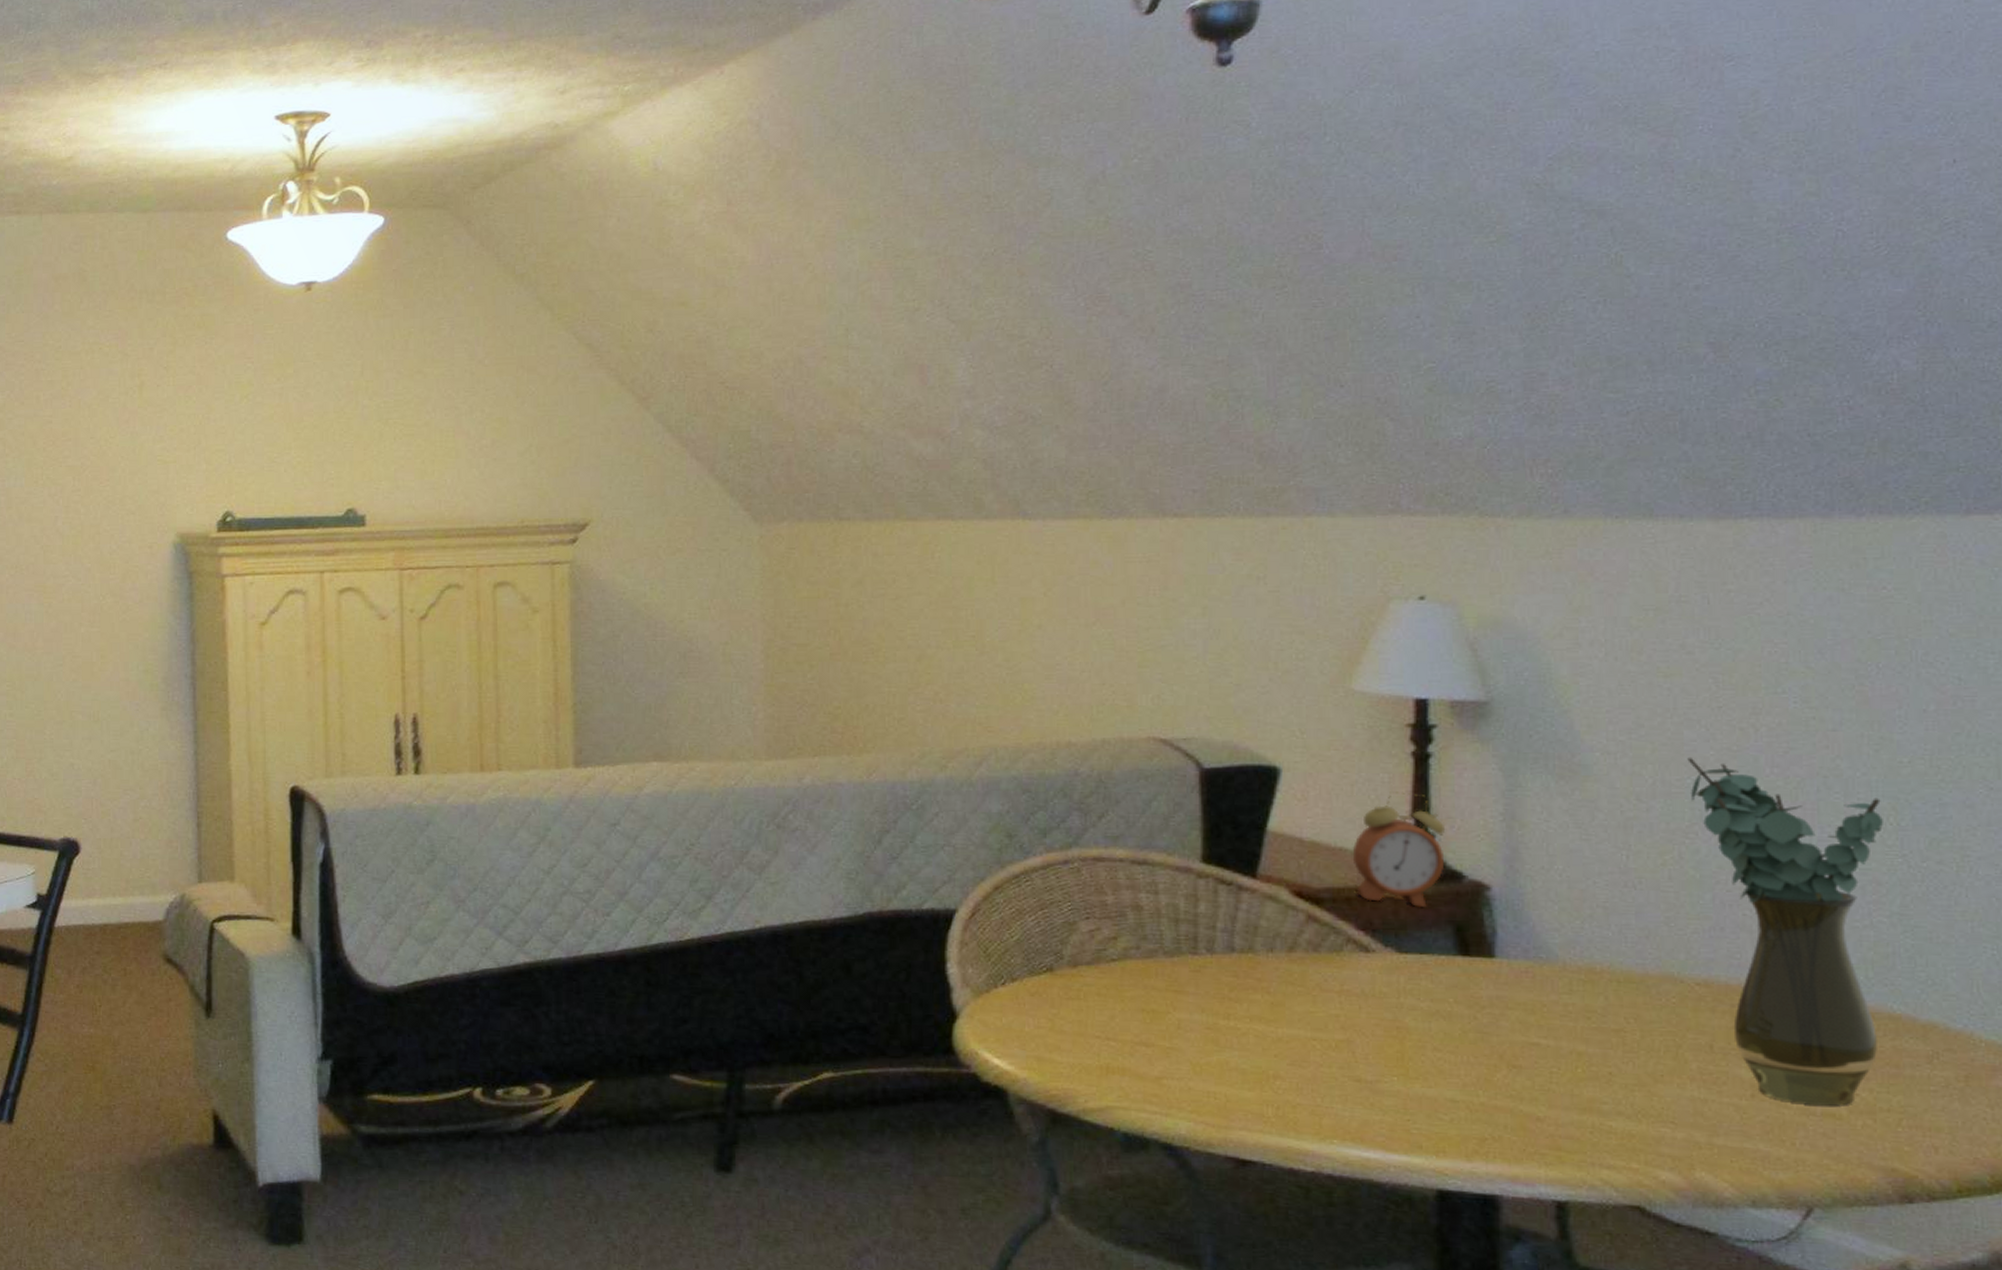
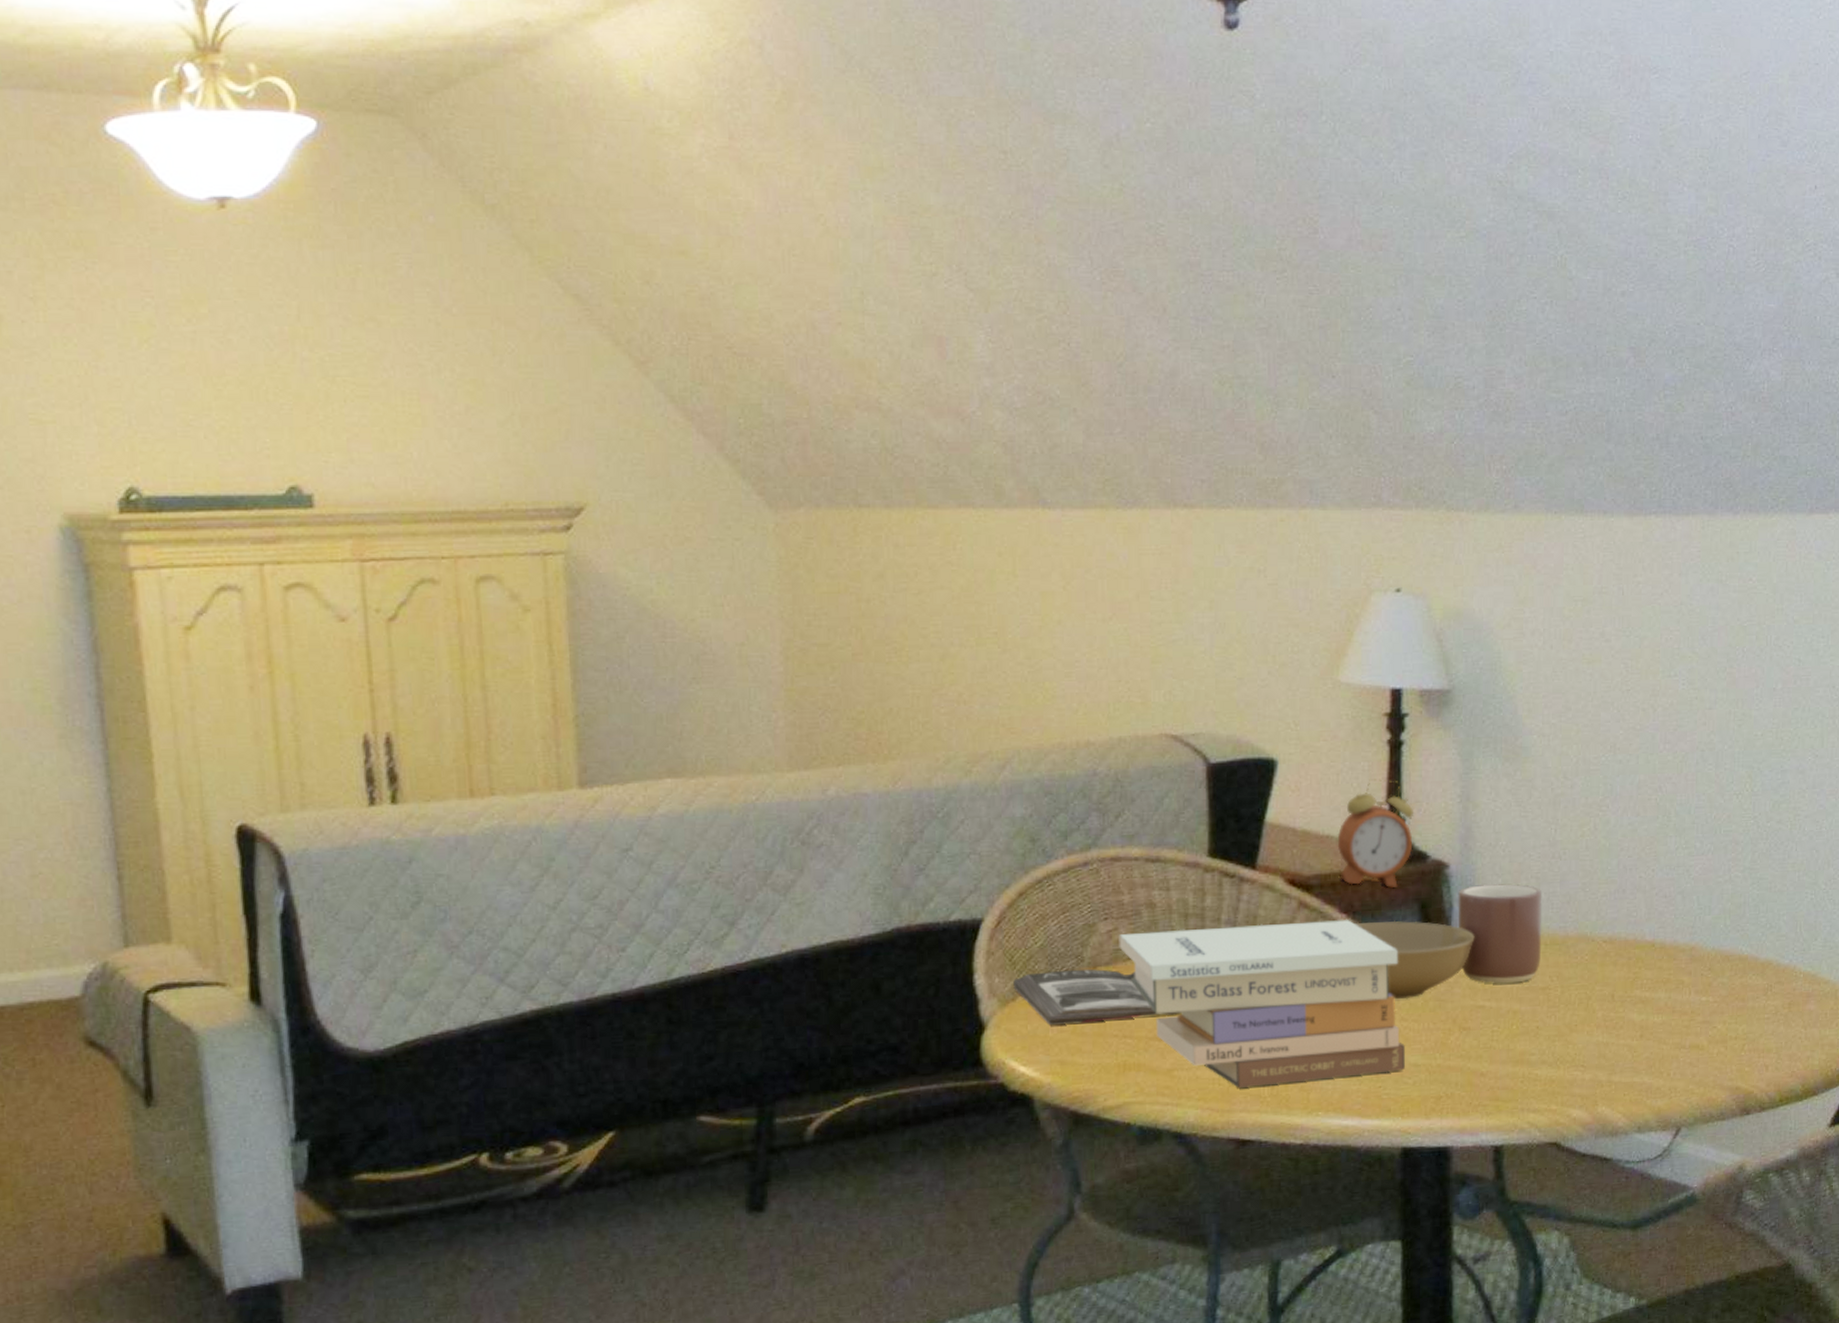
magazine: none [988,966,1172,1022] -> present [1013,968,1182,1025]
books: none [1101,934,1439,1106] -> present [1119,919,1405,1089]
bowl: none [1375,941,1525,1028] -> present [1355,920,1475,999]
mug: none [1502,910,1613,1022] -> present [1458,883,1543,984]
vase: present [1687,757,1883,1106] -> none [1603,736,1742,1039]

